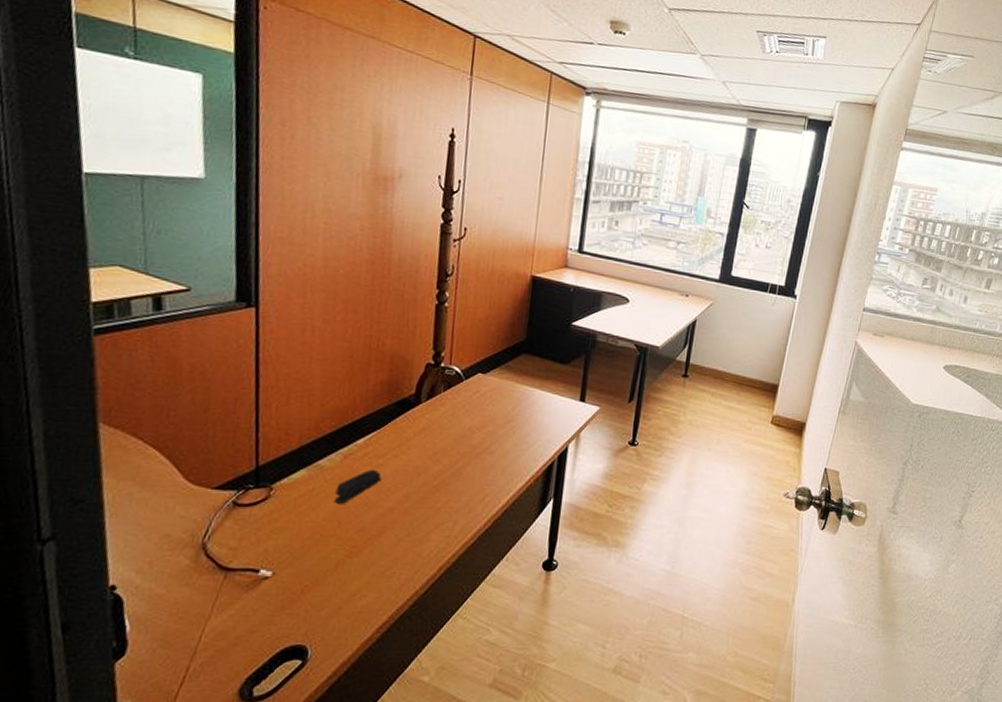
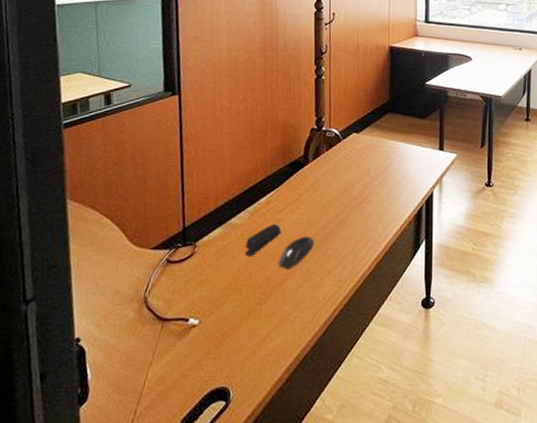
mouse: none [375,485,421,521] -> present [278,236,314,269]

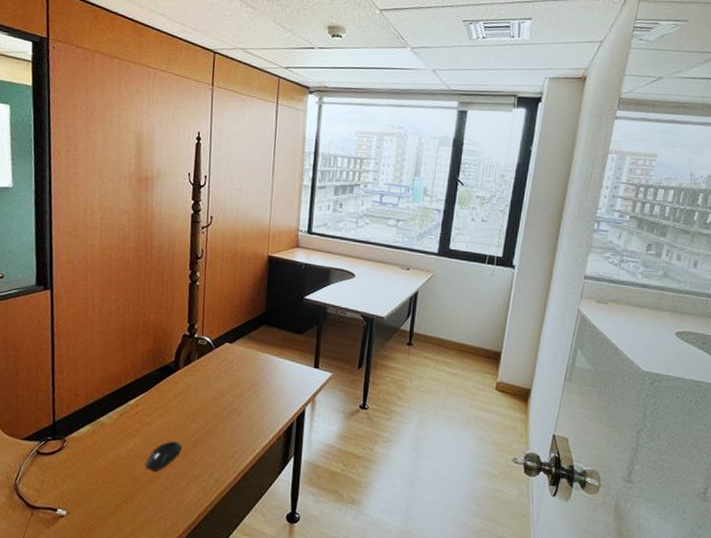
stapler: present [245,224,282,256] -> none [113,427,150,456]

